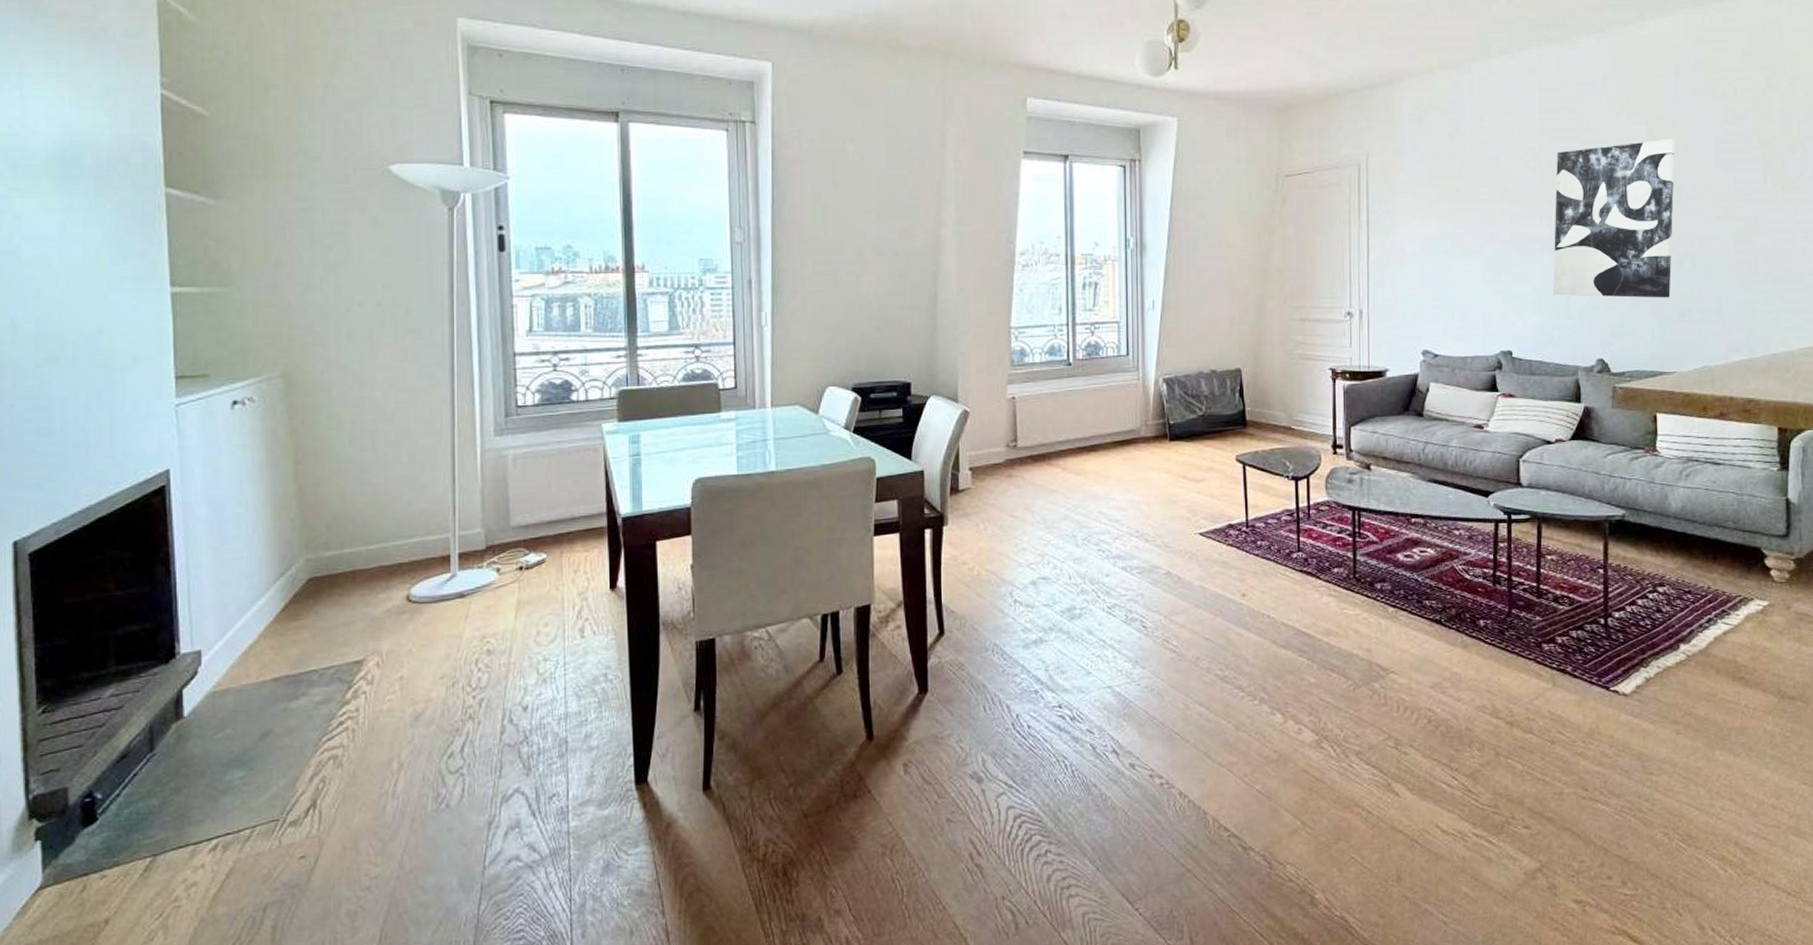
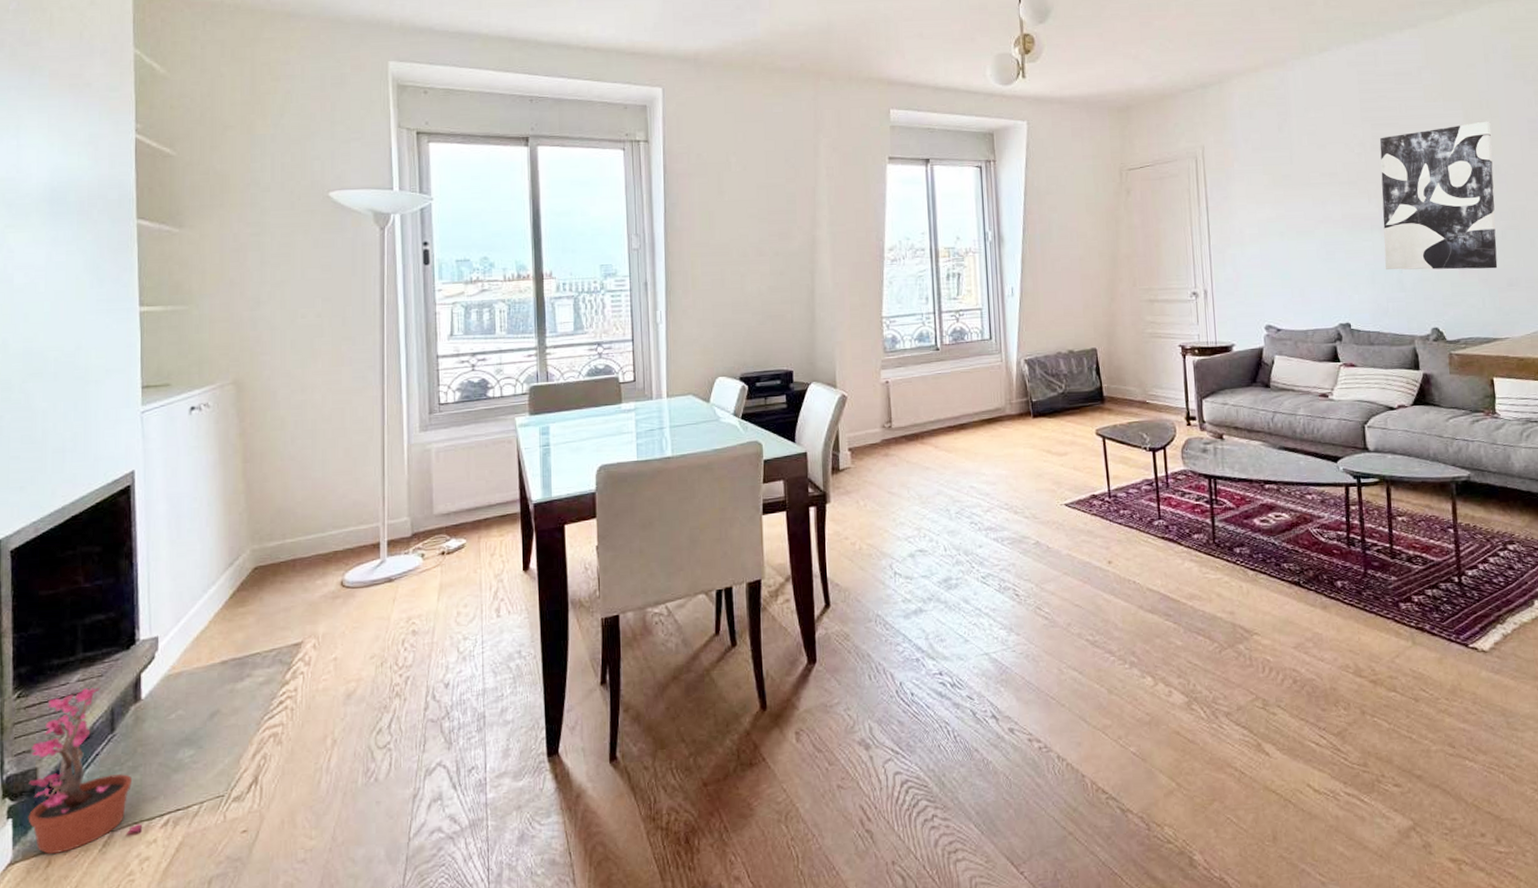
potted plant: none [58,703,187,879] -> present [28,687,142,855]

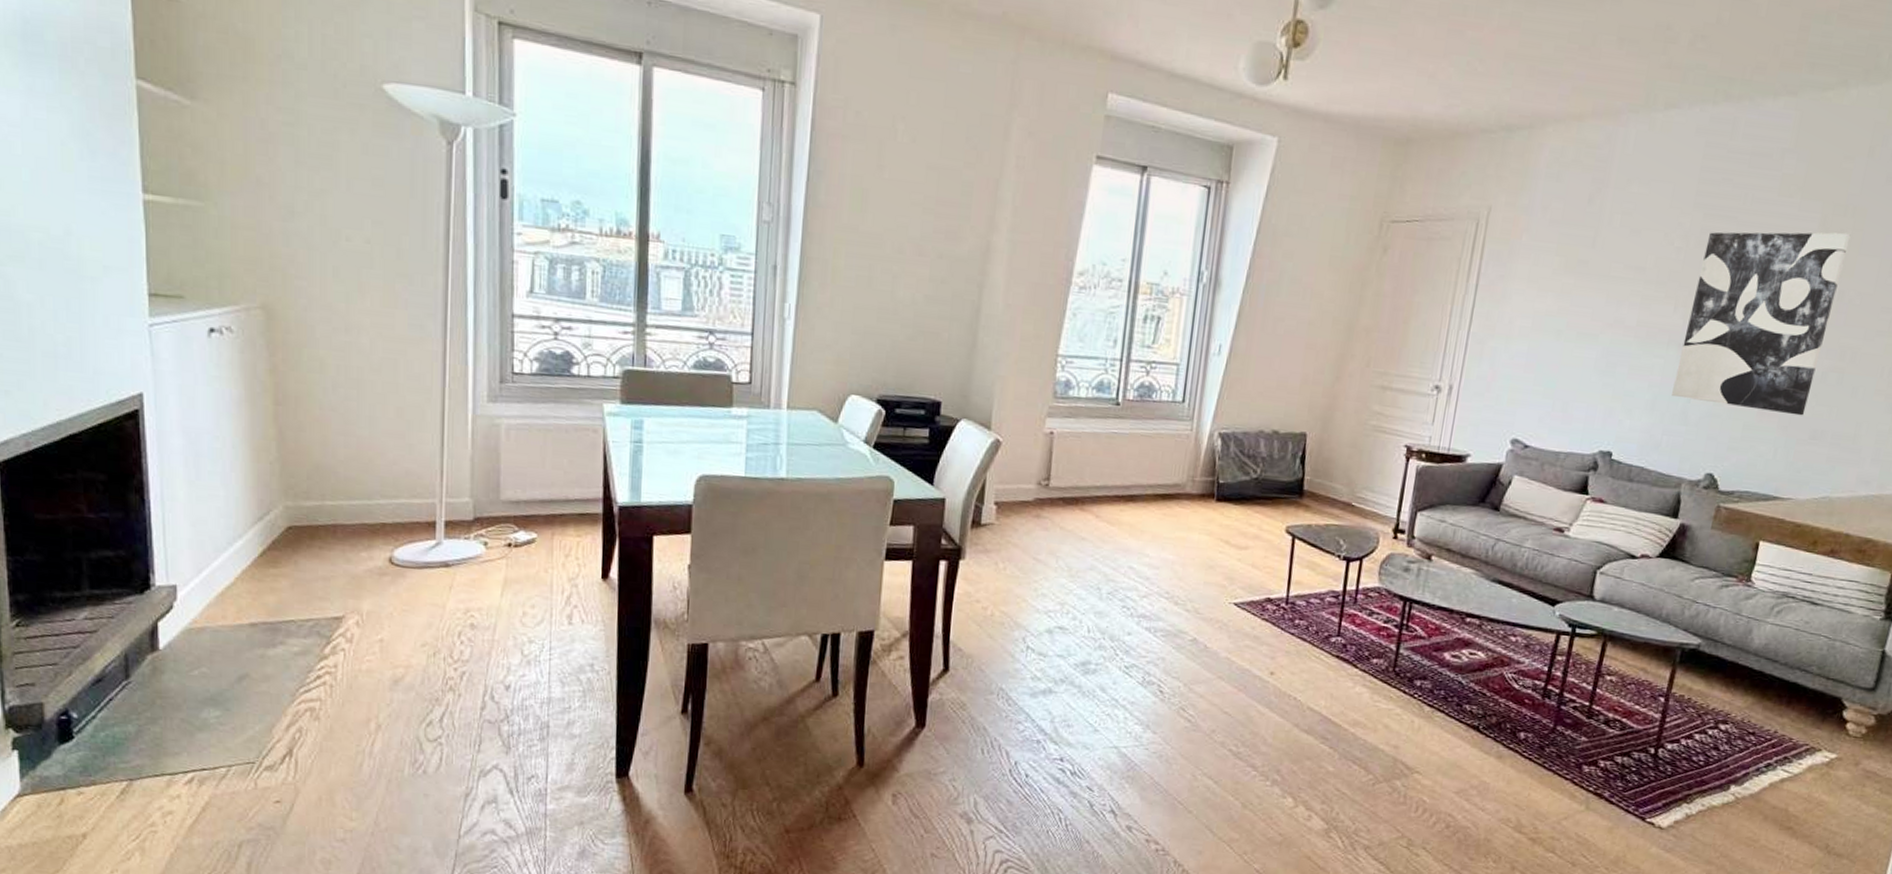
potted plant: present [28,687,142,855] -> none [34,627,164,793]

